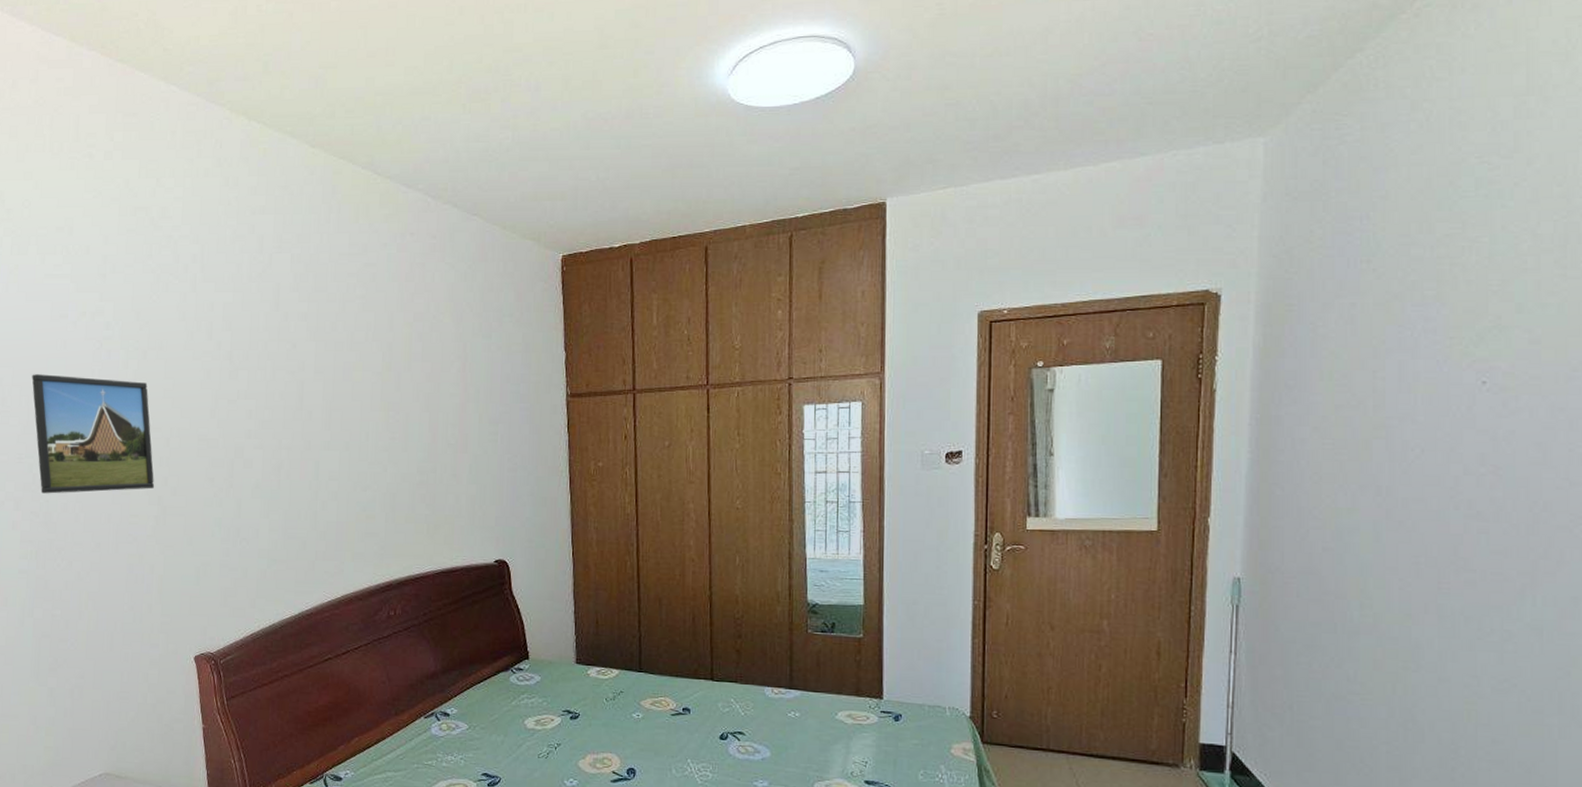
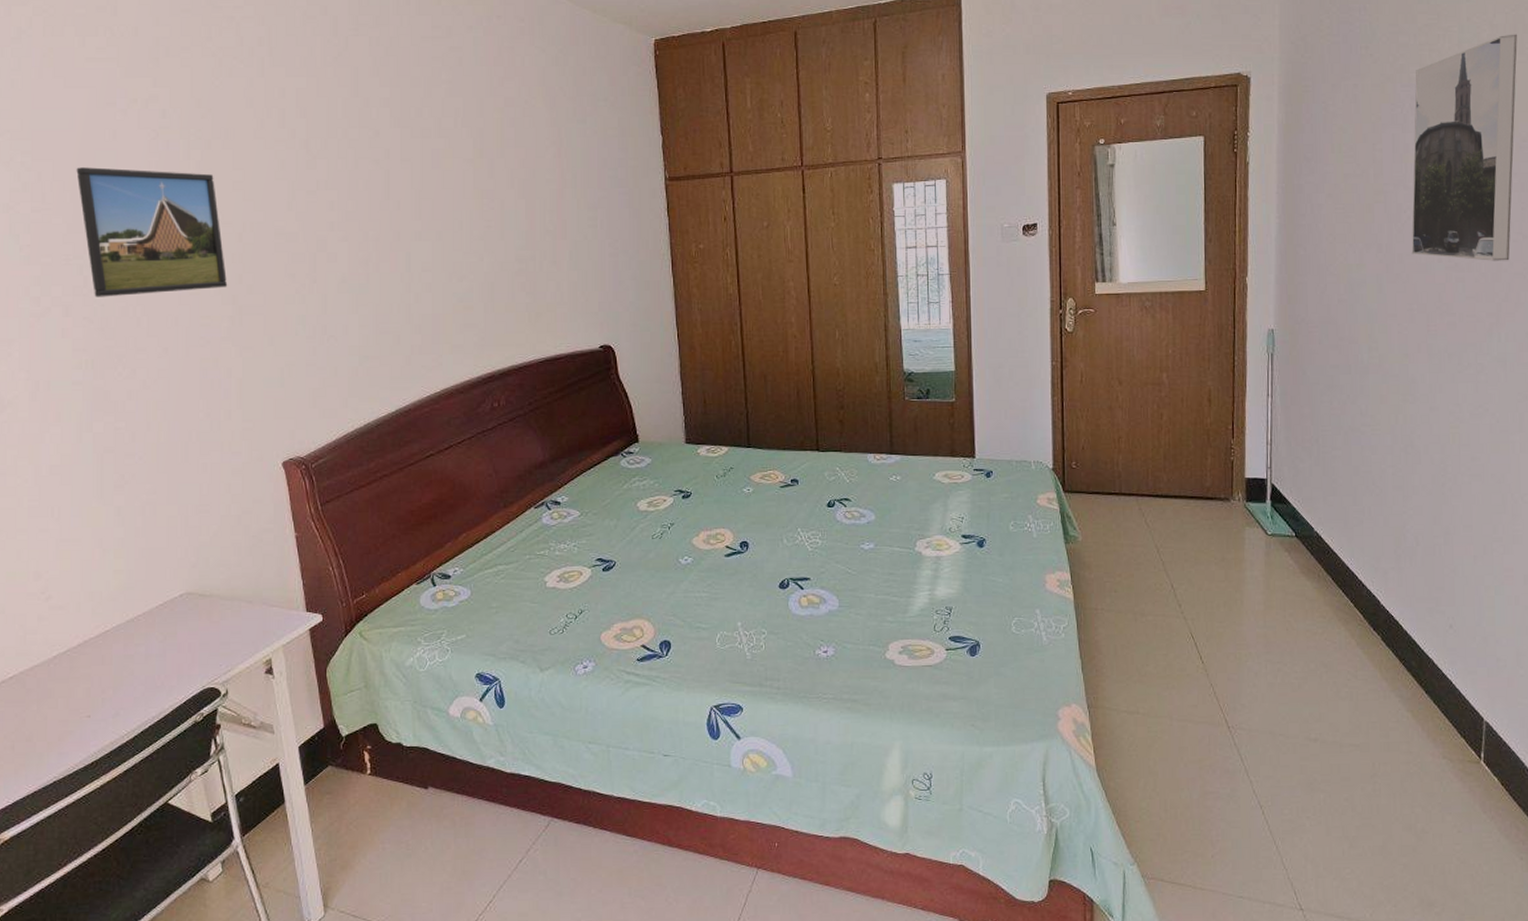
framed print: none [1419,245,1569,511] -> present [1411,34,1517,261]

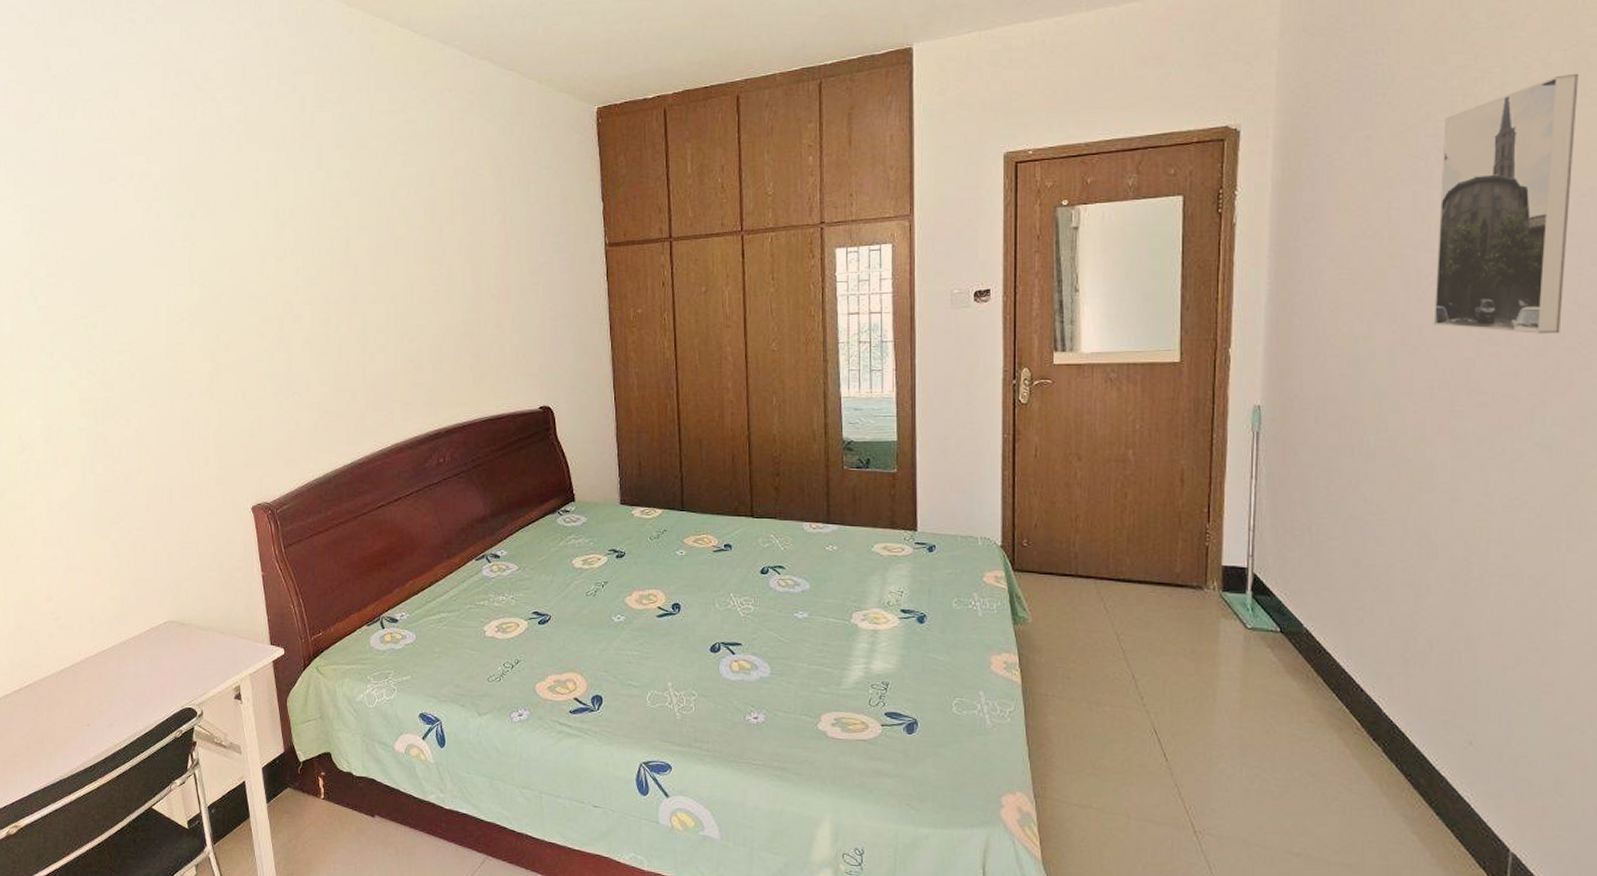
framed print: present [76,167,228,297] -> none [83,237,207,353]

